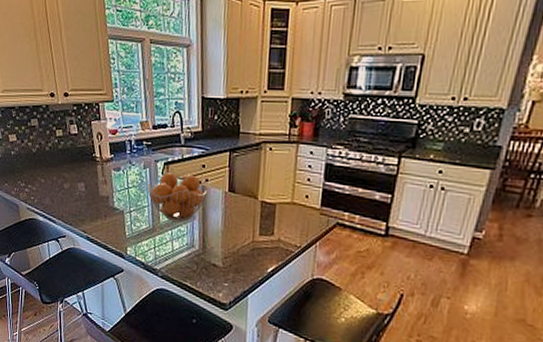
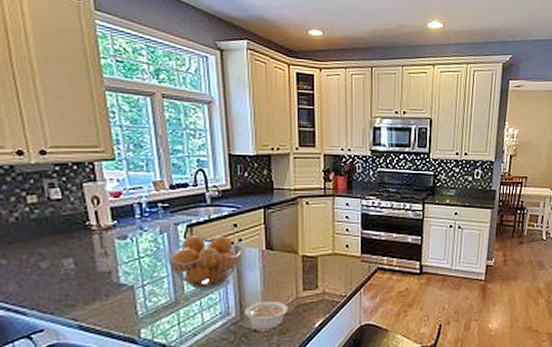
legume: none [206,240,244,266] -> present [244,301,288,330]

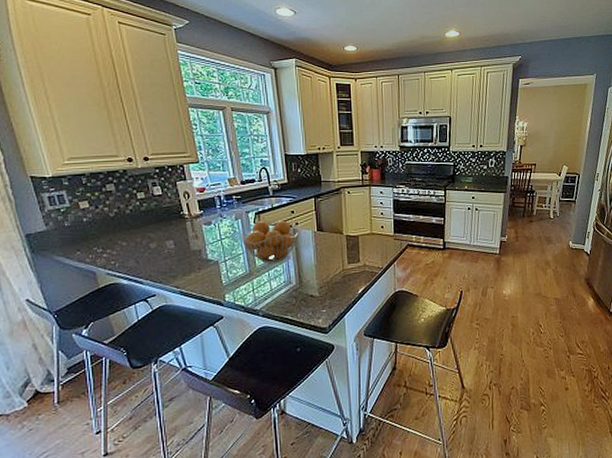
legume: present [244,301,288,330] -> none [303,273,336,295]

